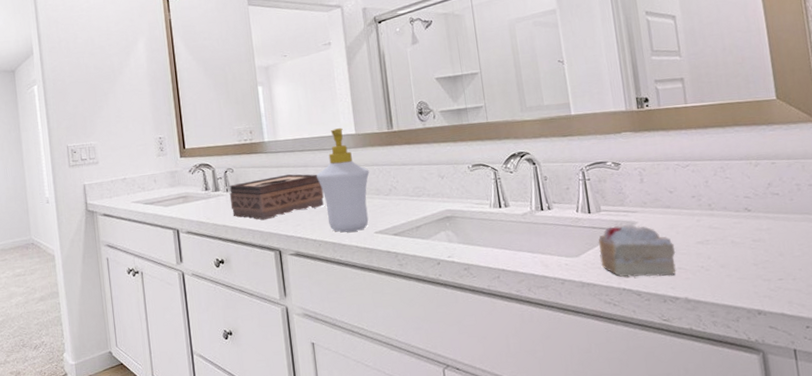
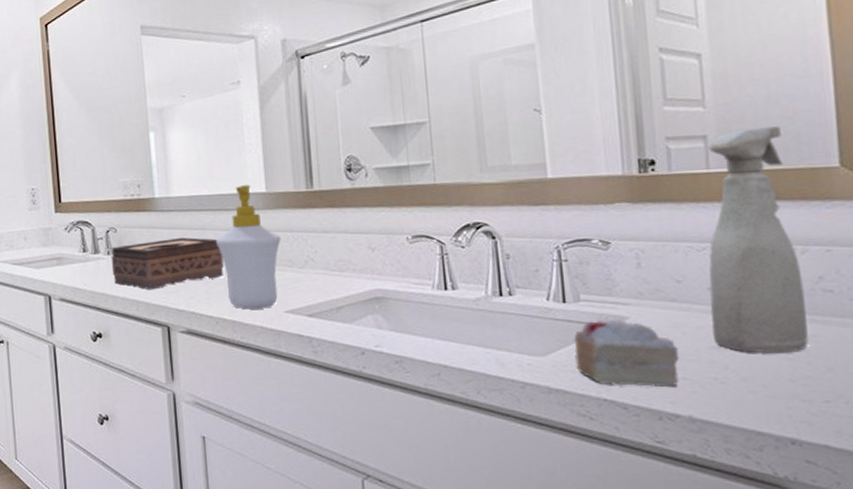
spray bottle: none [685,69,765,245] -> present [708,126,808,353]

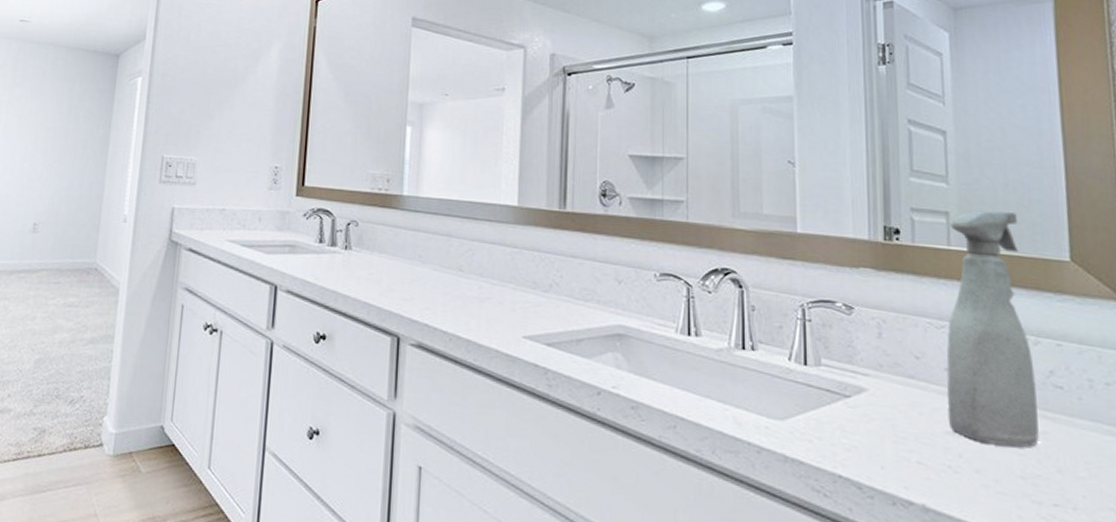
tissue box: present [111,237,224,290] -> none [346,241,466,294]
soap bottle: present [216,185,281,310] -> none [460,195,528,331]
cake slice: present [573,319,680,388] -> none [812,387,916,472]

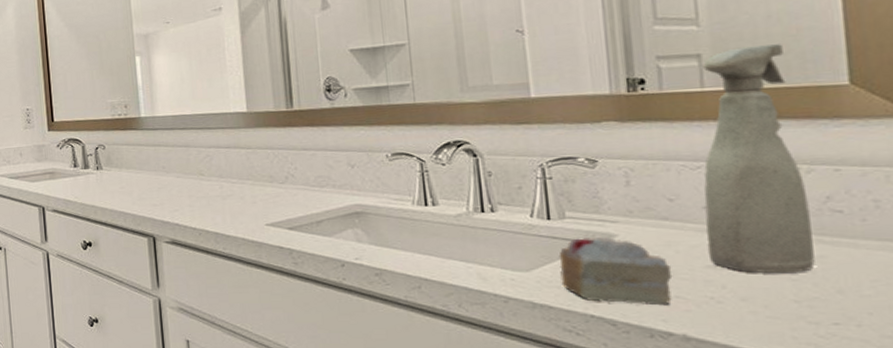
cake slice: none [812,387,916,472] -> present [559,236,673,306]

